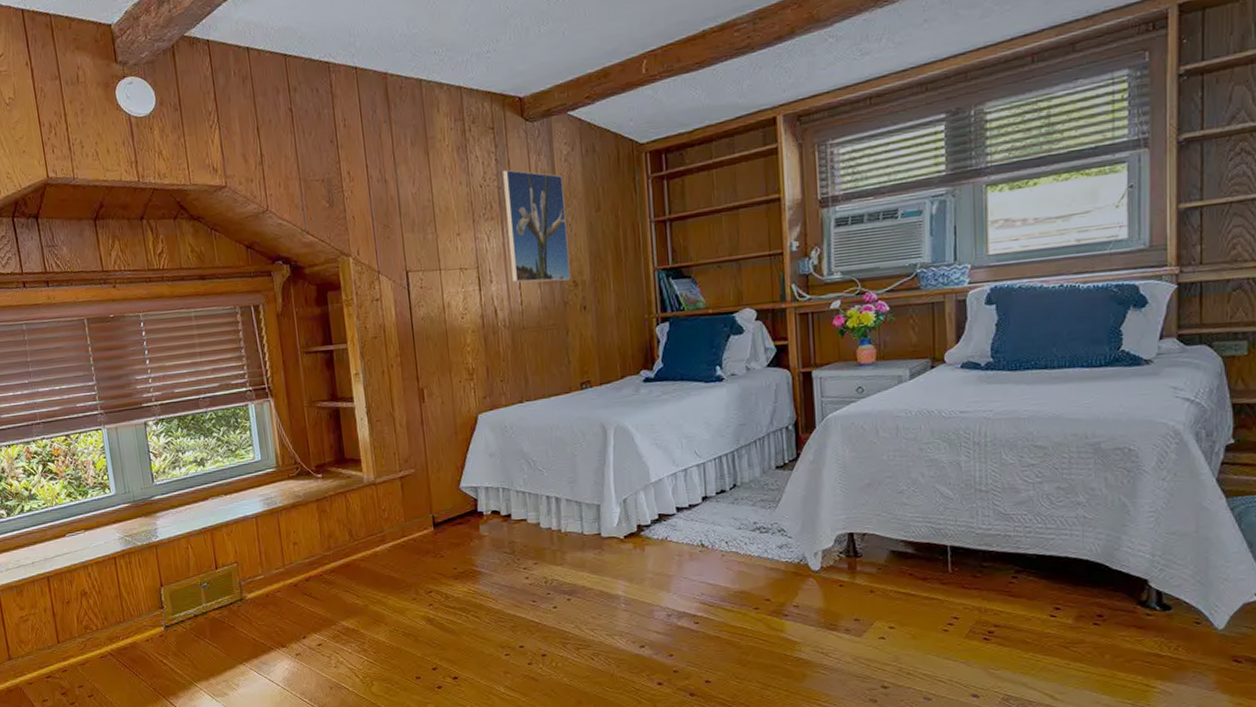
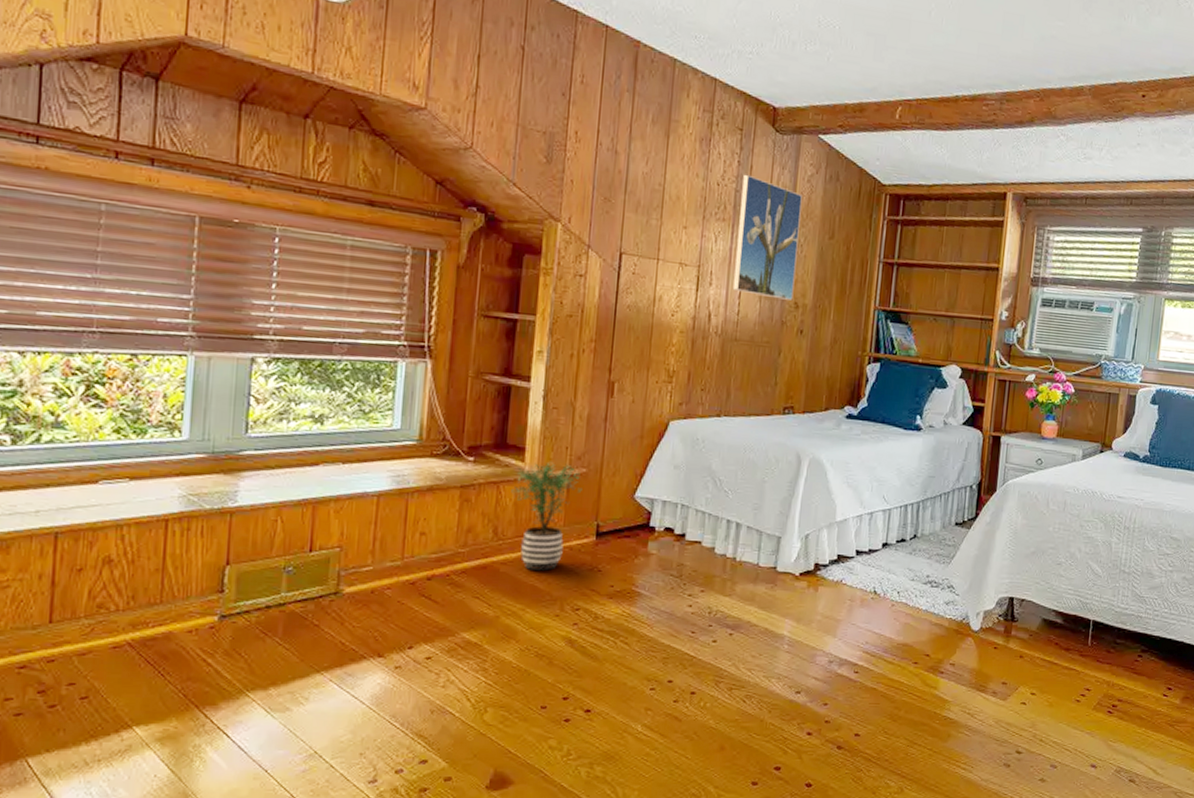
potted plant: none [356,467,414,563] -> present [511,461,582,571]

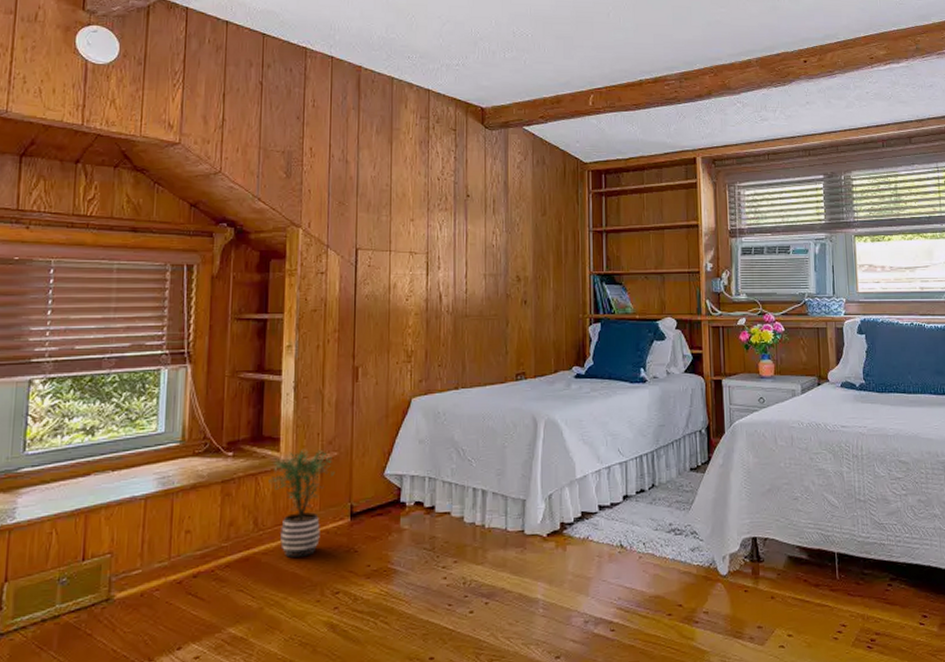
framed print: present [732,174,802,300] -> none [459,167,515,275]

